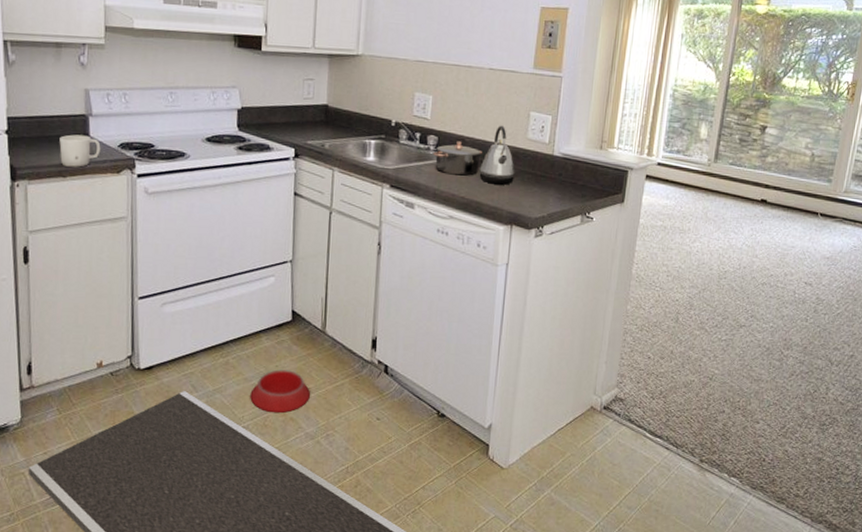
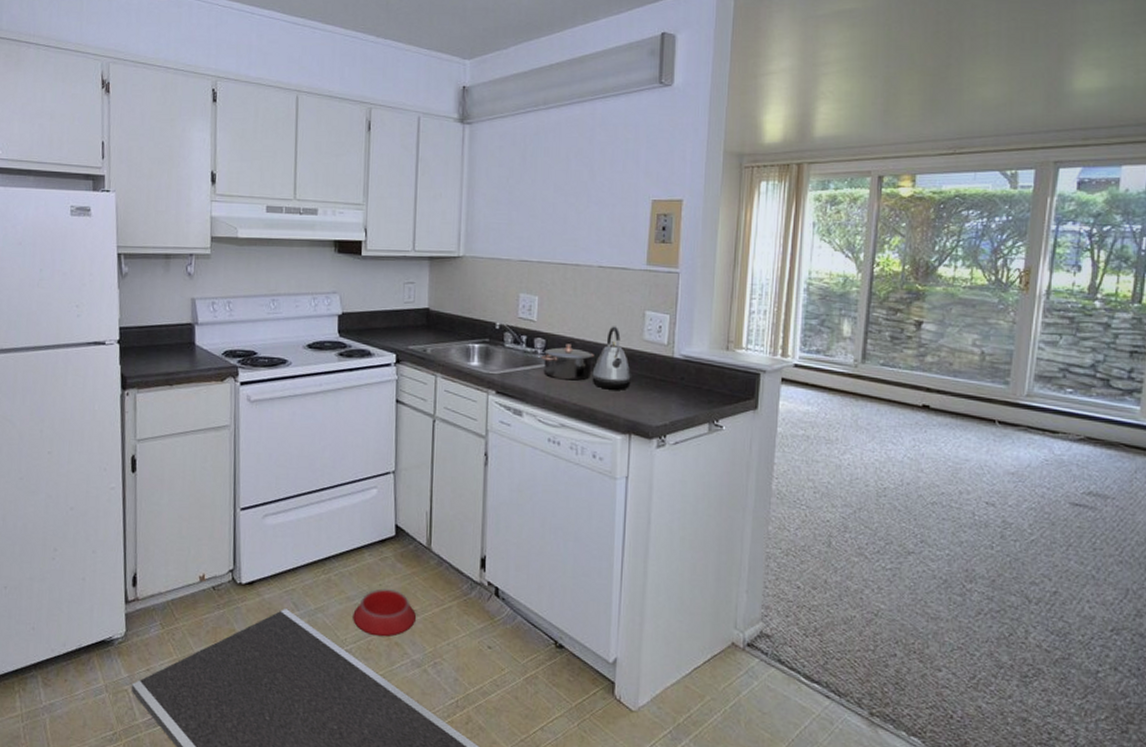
mug: present [59,134,101,168] -> none [166,343,206,376]

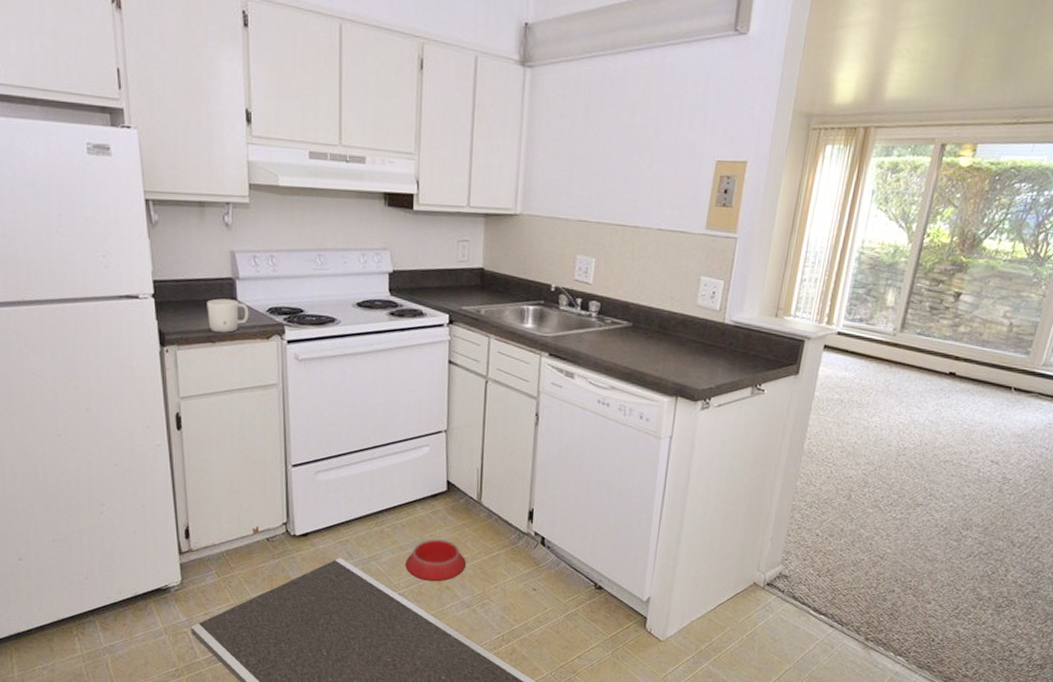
mug: none [166,343,206,376] -> present [207,298,249,333]
cooking pot: present [541,343,594,381] -> none [595,307,648,345]
kettle: present [590,326,632,390] -> none [643,290,683,354]

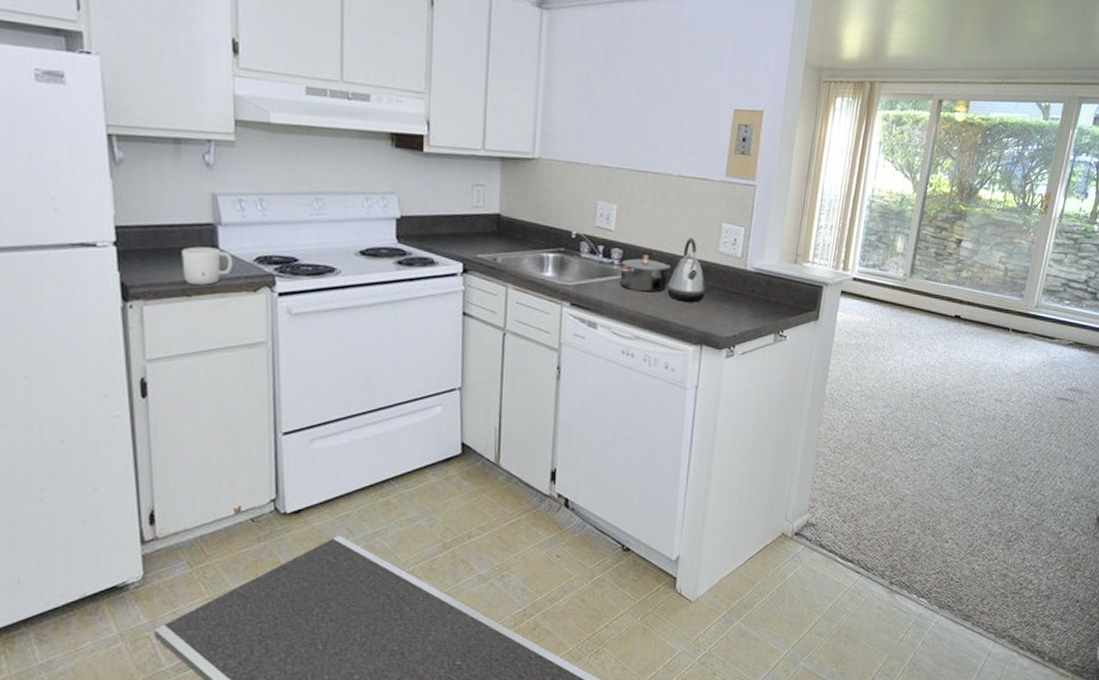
pet bowl: present [405,539,467,582] -> none [415,508,484,556]
cooking pot: none [595,307,648,345] -> present [618,254,671,293]
kettle: none [643,290,683,354] -> present [666,237,707,302]

